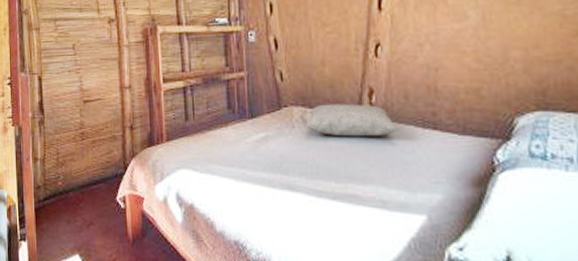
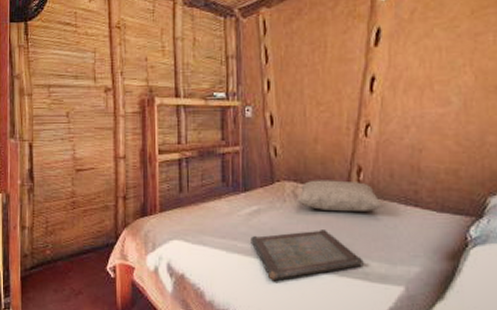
serving tray: none [259,156,381,210] -> present [250,230,364,281]

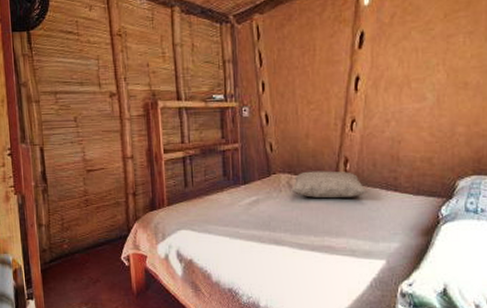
serving tray: present [250,230,364,281] -> none [251,215,351,261]

